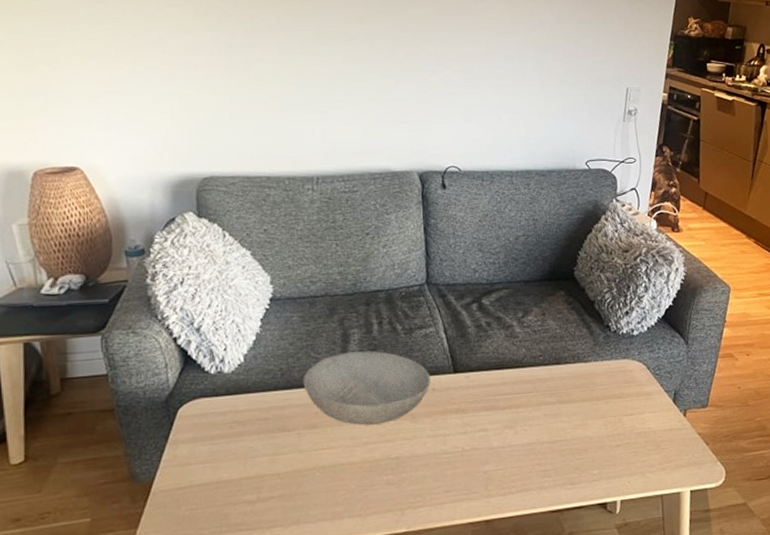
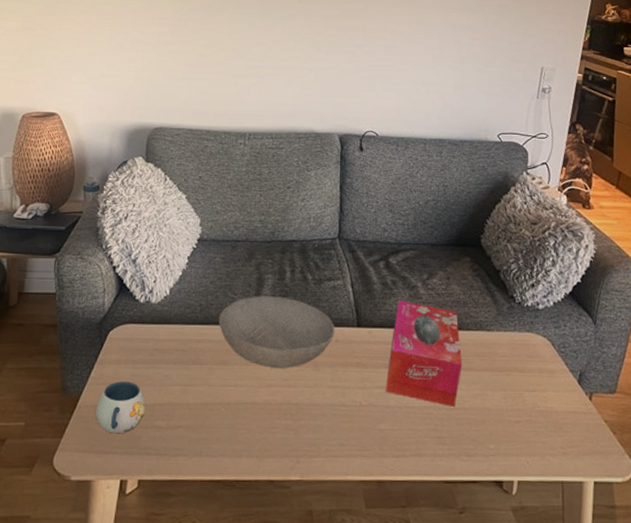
mug: none [173,459,230,516] -> present [96,381,145,434]
tissue box: none [487,341,563,440] -> present [385,300,463,407]

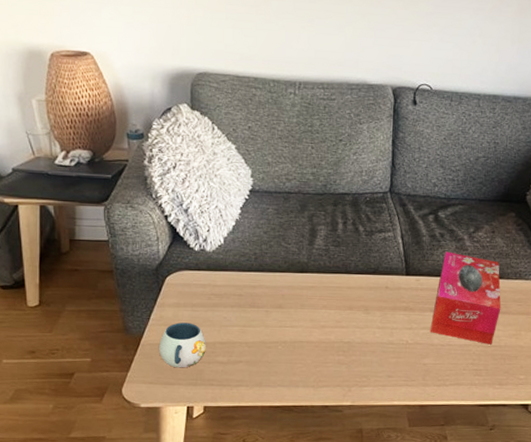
bowl: present [218,296,335,368] -> none [273,246,385,312]

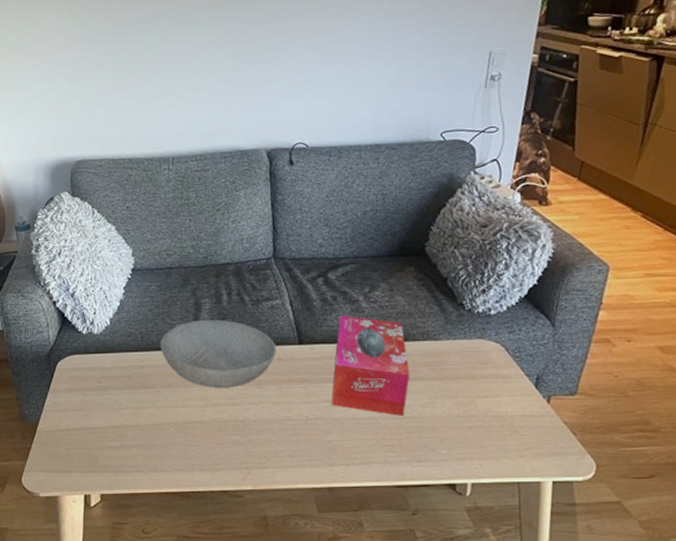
mug: present [159,322,206,368] -> none [54,407,99,455]
bowl: none [273,246,385,312] -> present [160,320,277,388]

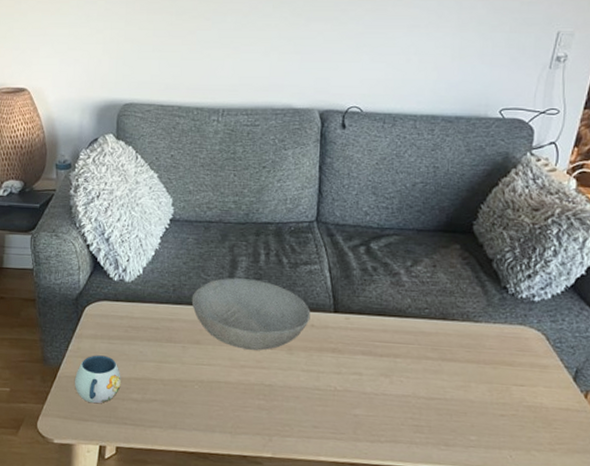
mug: none [54,407,99,455] -> present [75,355,121,404]
tissue box: present [331,315,410,416] -> none [361,287,446,397]

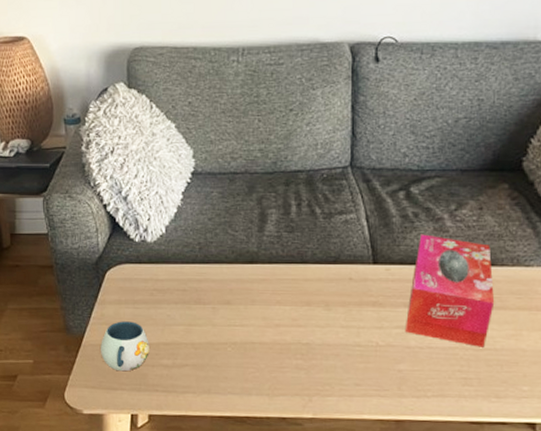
bowl: present [191,278,311,351] -> none [219,232,348,308]
tissue box: none [361,287,446,397] -> present [404,234,495,347]

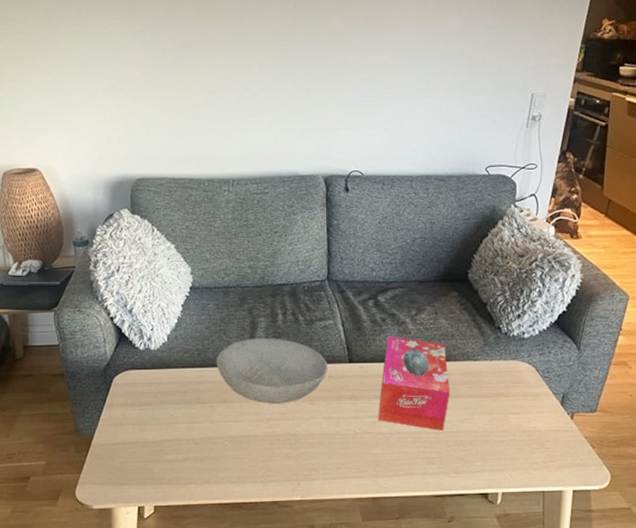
mug: present [101,321,149,372] -> none [109,422,154,468]
bowl: none [219,232,348,308] -> present [216,338,328,404]

